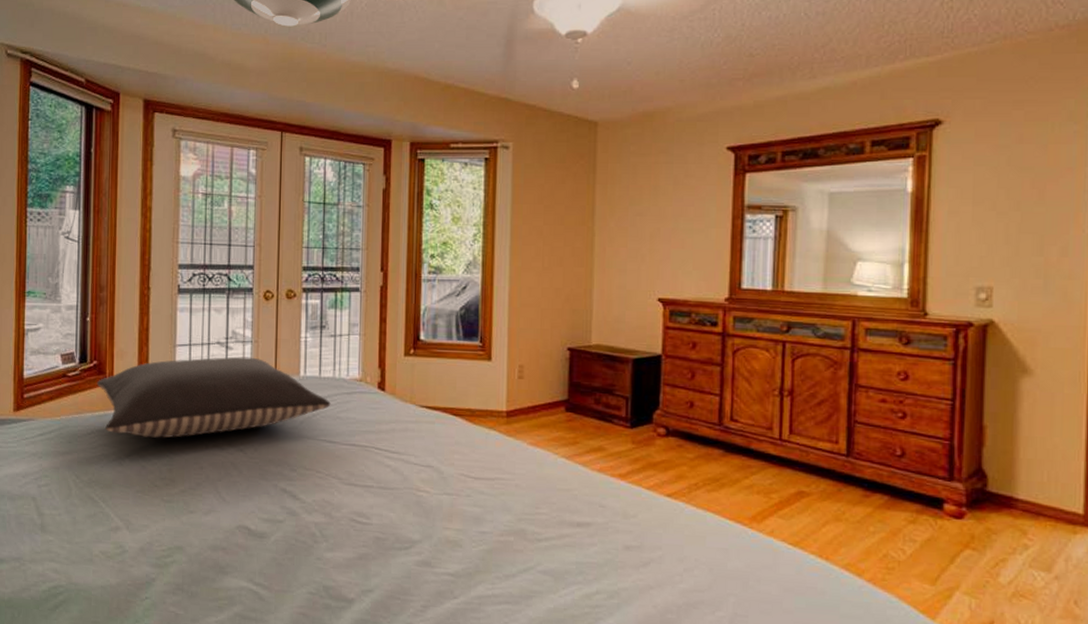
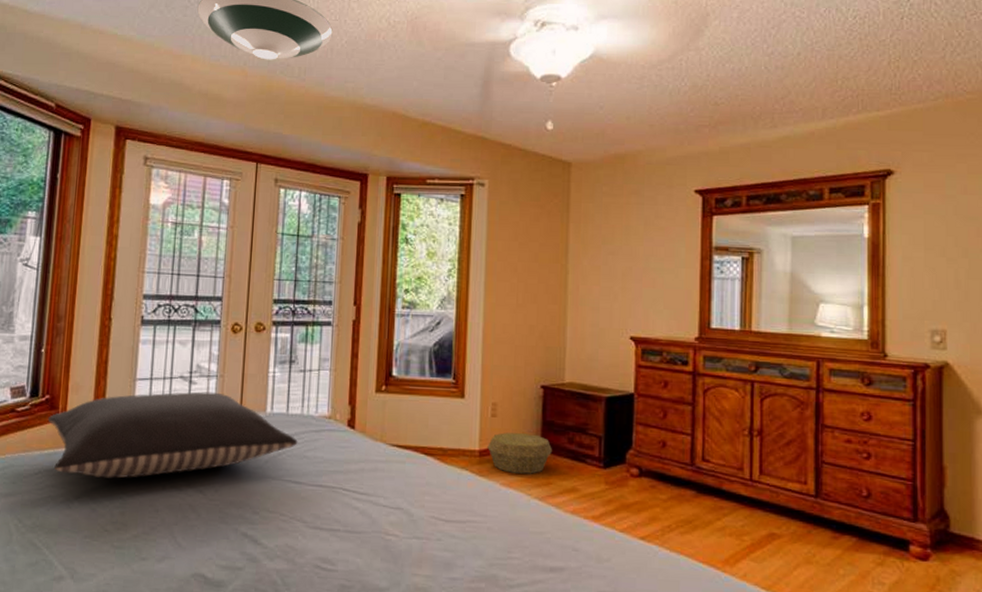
basket: none [515,394,579,434] -> present [487,432,552,474]

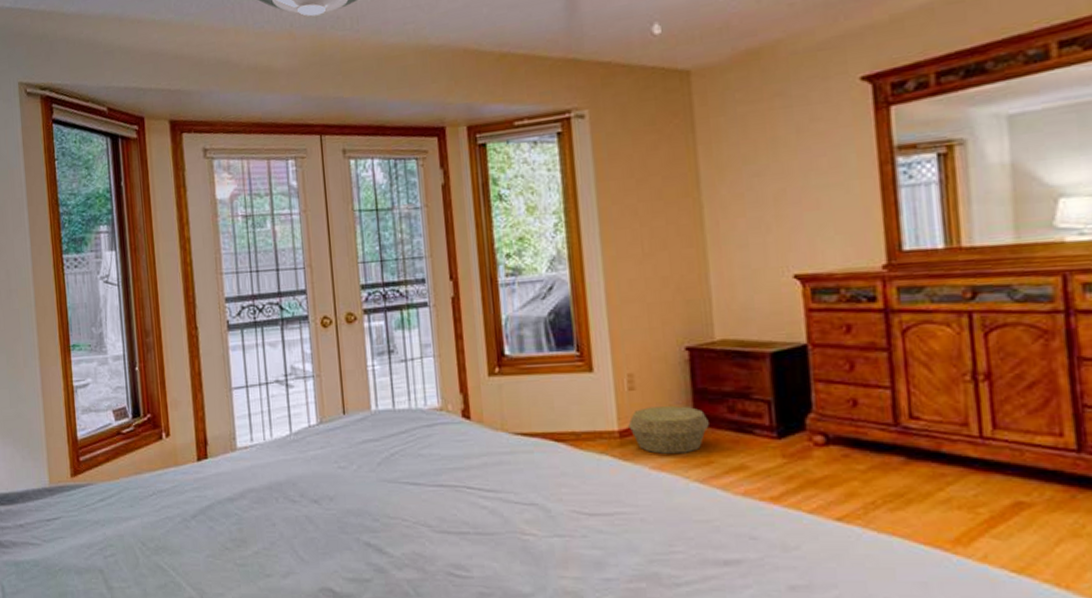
pillow: present [47,391,298,479] -> none [152,394,410,495]

